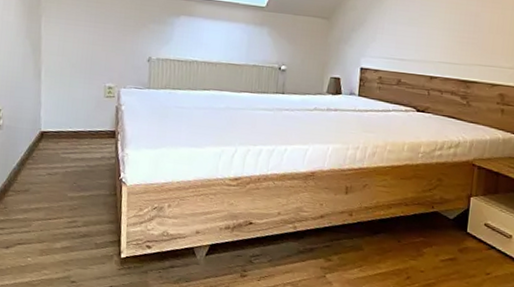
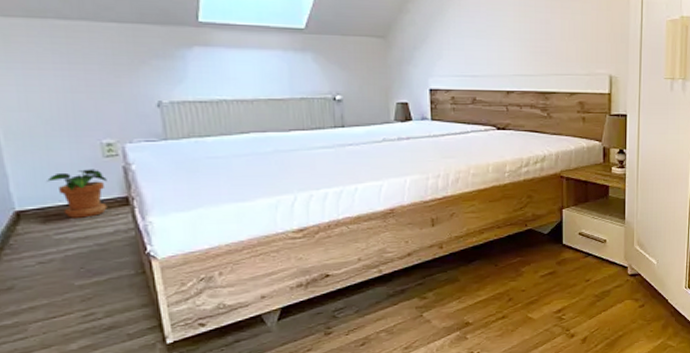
potted plant: none [65,105,104,144] -> present [47,169,108,218]

